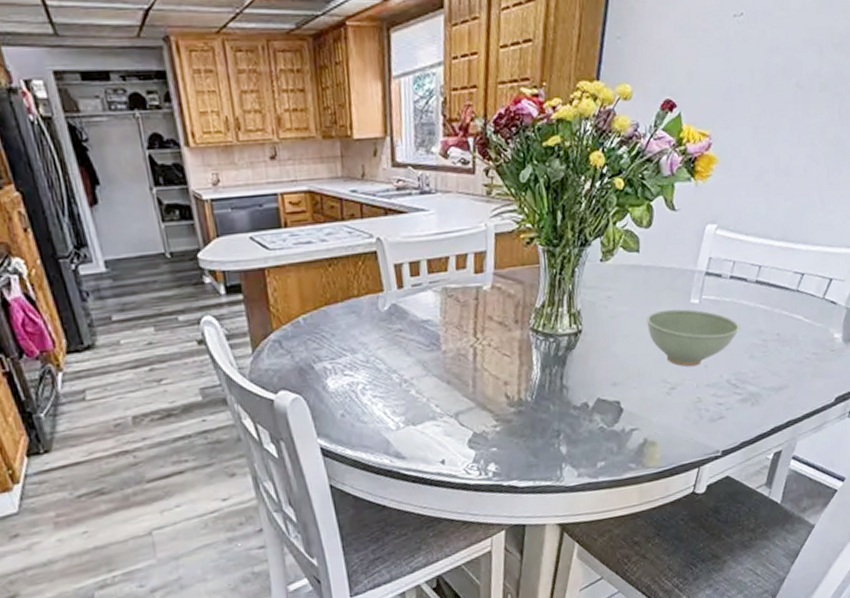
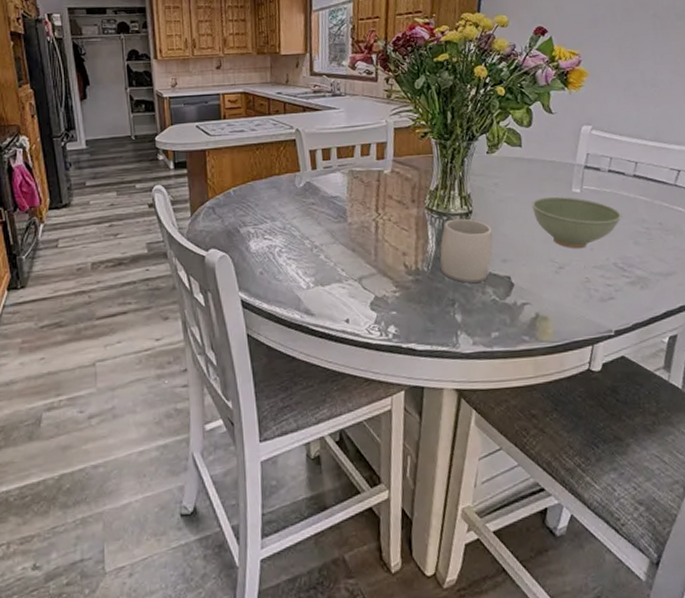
mug: none [545,339,603,412] -> present [440,218,493,283]

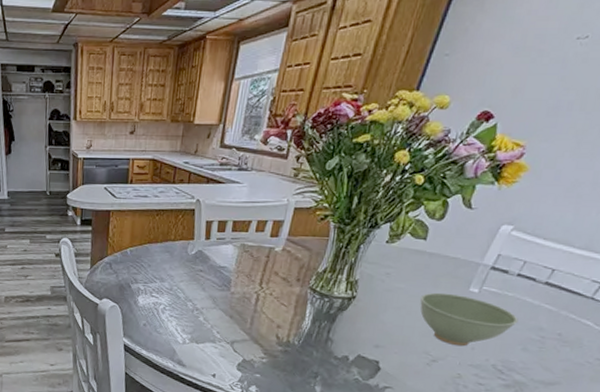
mug: present [440,218,493,283] -> none [310,301,372,362]

